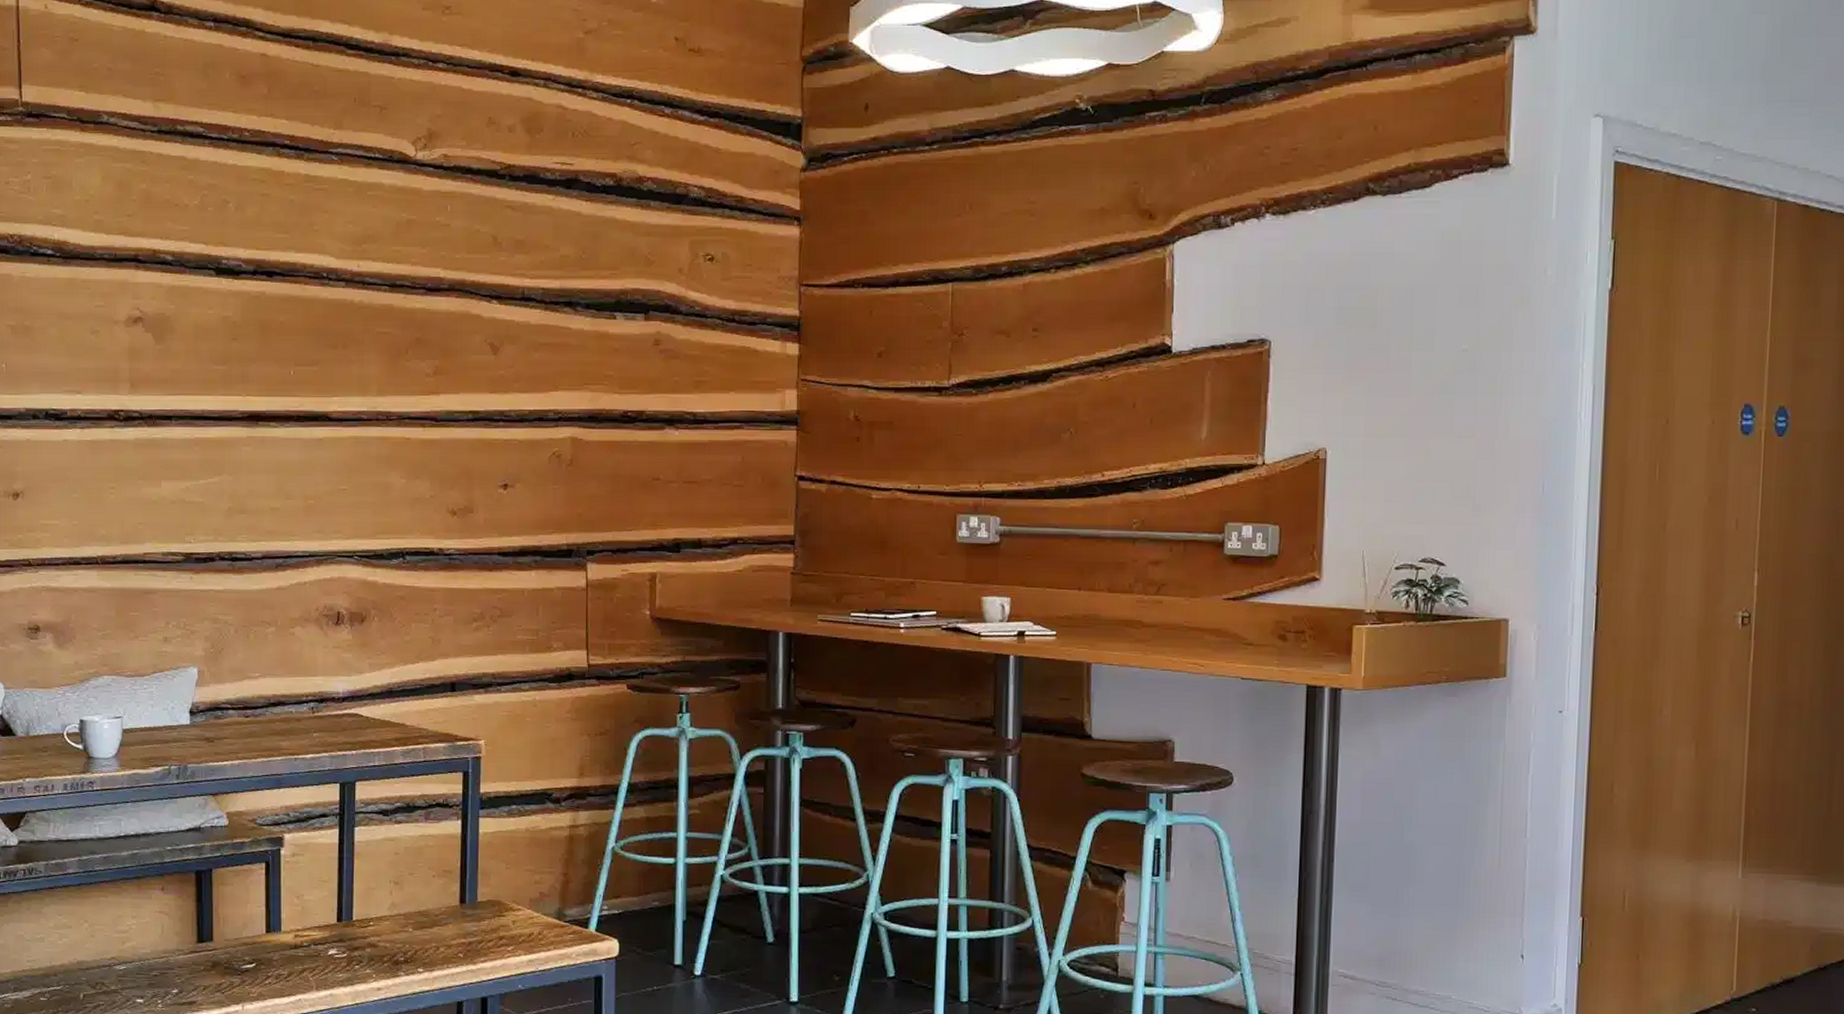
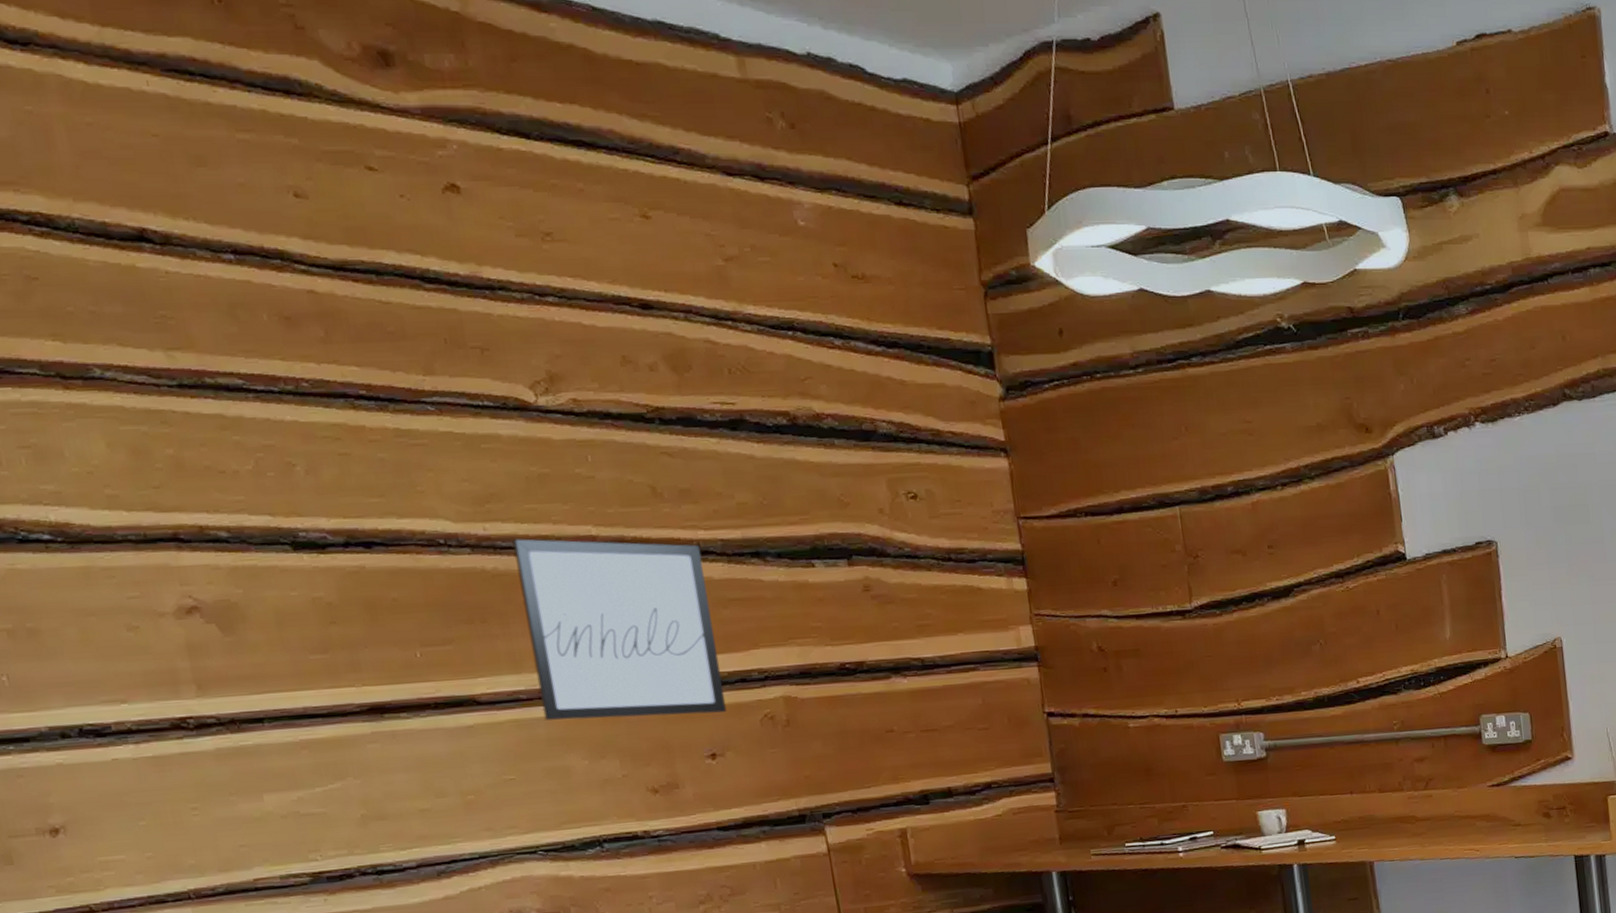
wall art: none [378,277,524,448] -> present [512,539,728,721]

